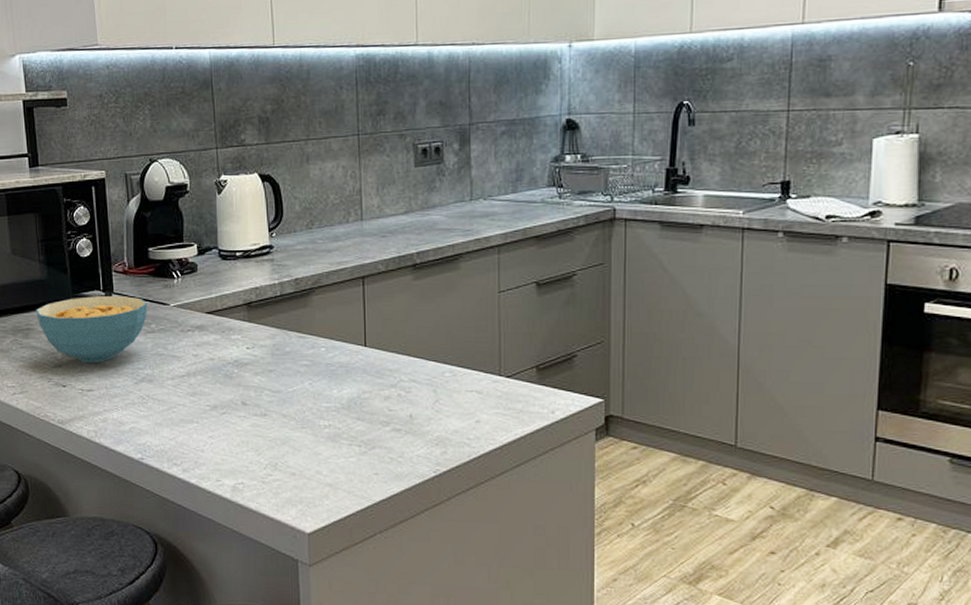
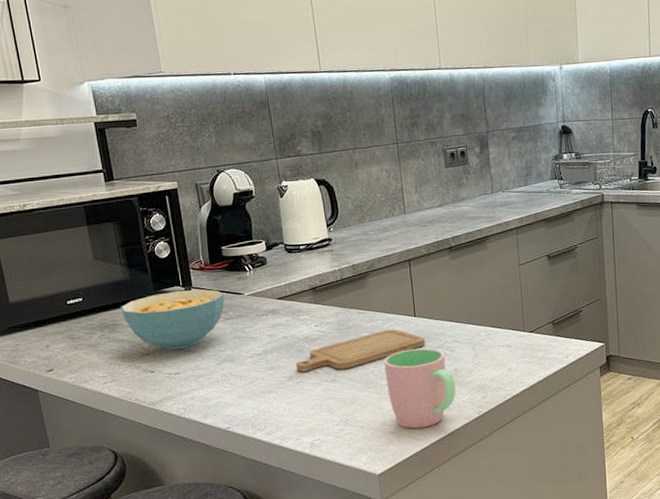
chopping board: none [221,359,376,402] -> present [295,329,426,372]
cup: none [324,386,410,483] -> present [384,348,456,429]

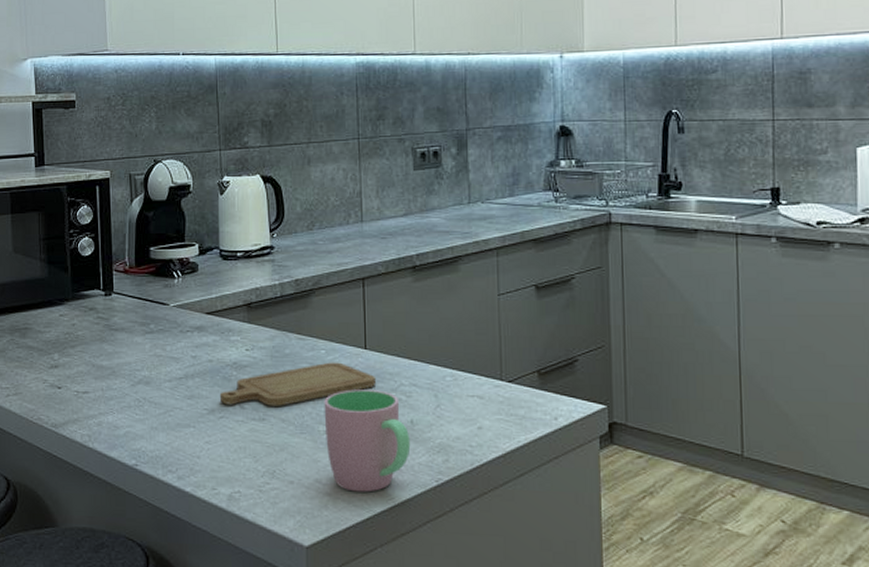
cereal bowl: present [120,289,225,350] -> none [34,296,147,364]

